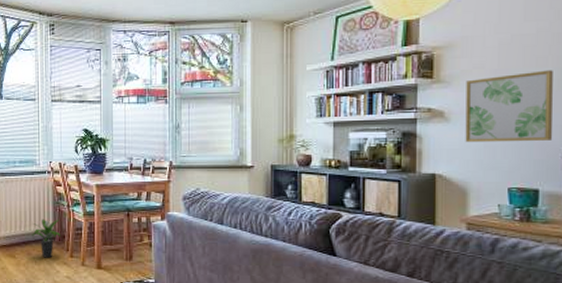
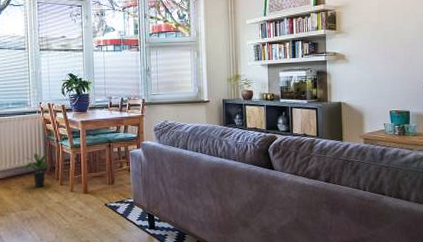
wall art: present [465,70,553,143] -> none [359,24,417,78]

